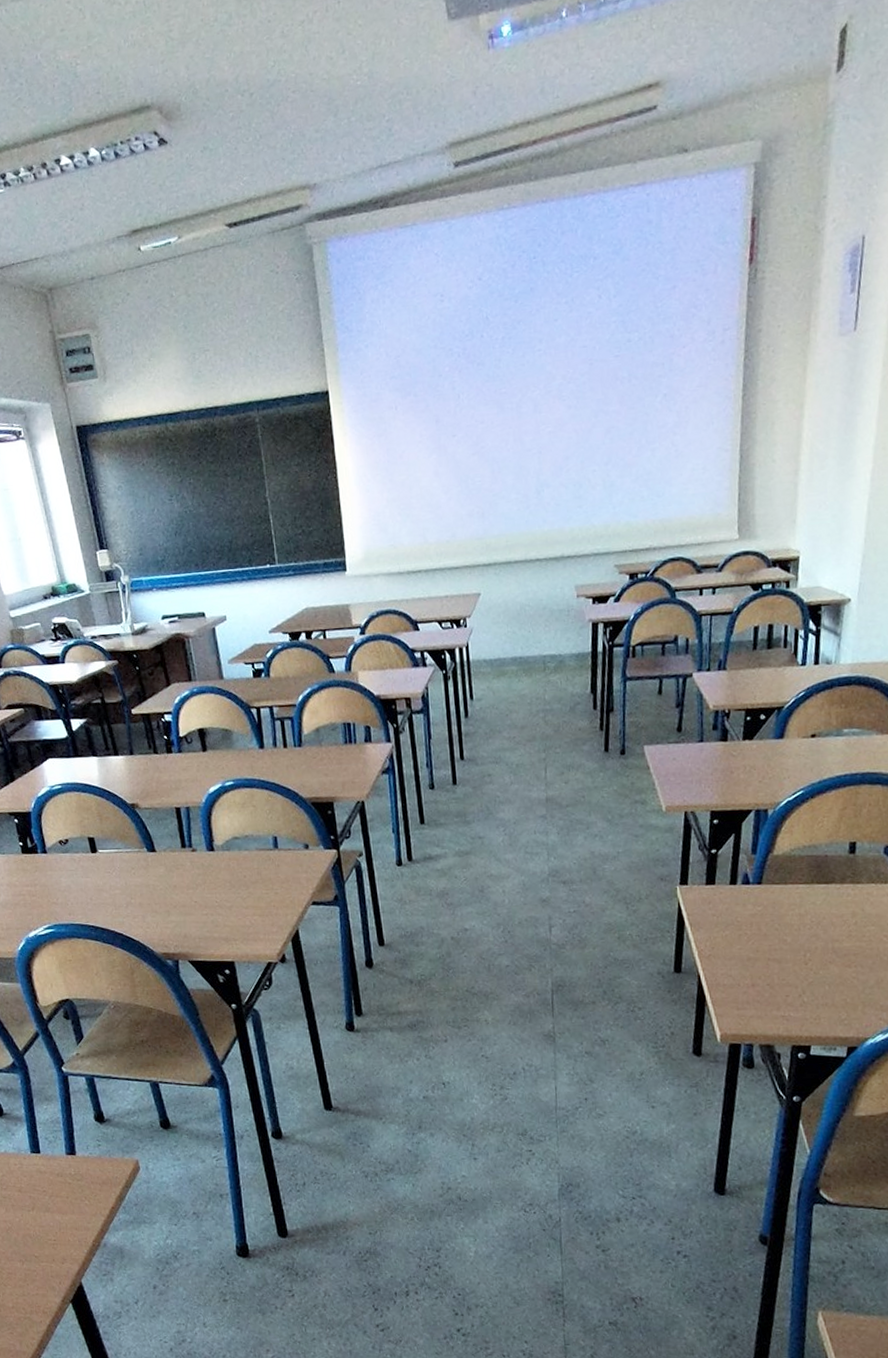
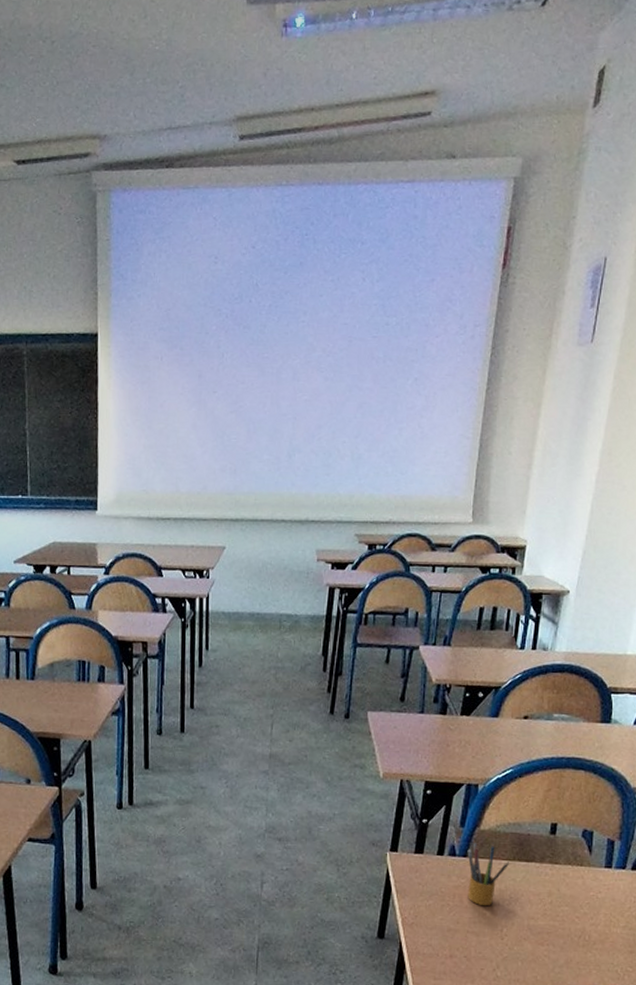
pencil box: none [761,865,808,933] -> present [467,839,510,906]

